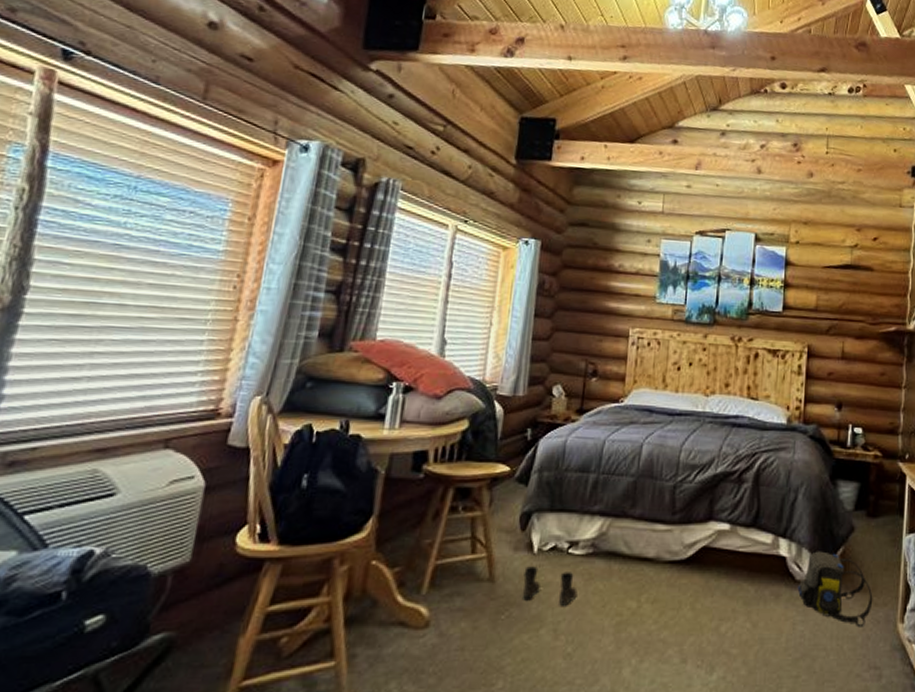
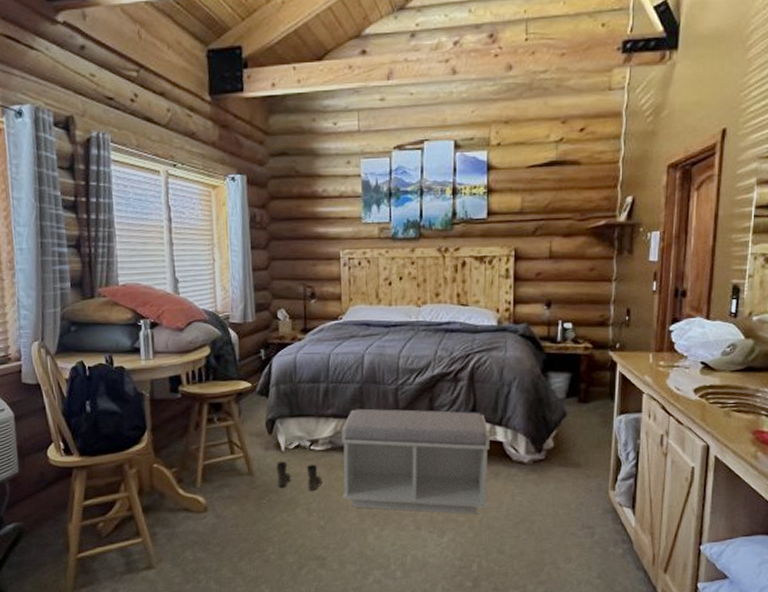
bench: none [598,506,772,646] -> present [341,408,490,515]
shoulder bag: present [797,551,873,628] -> none [514,435,586,496]

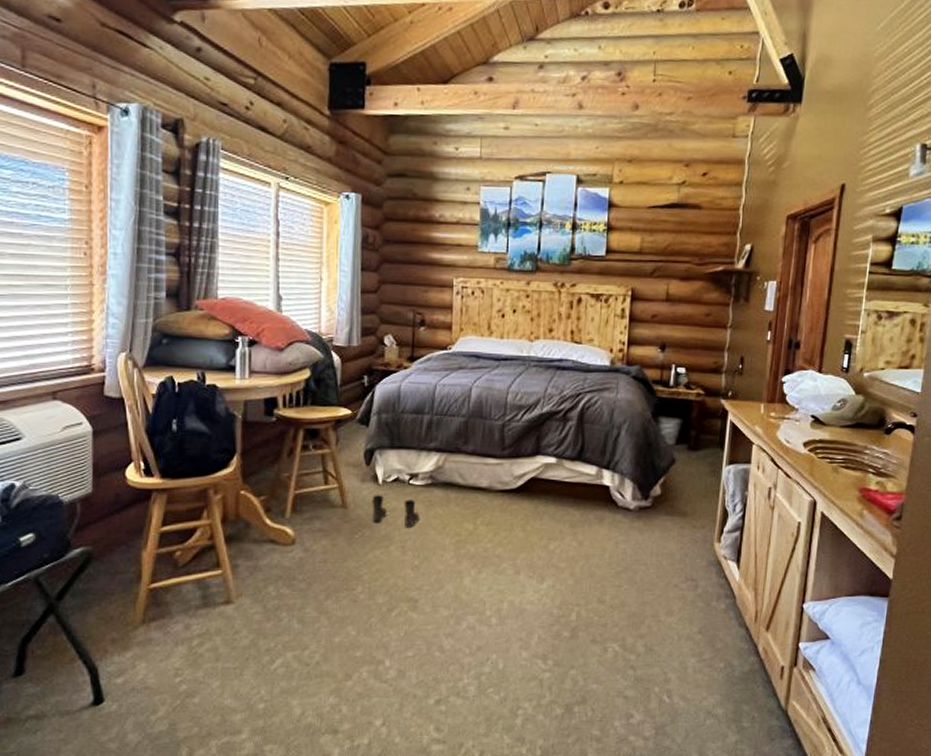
bench: present [341,408,490,515] -> none [440,443,596,561]

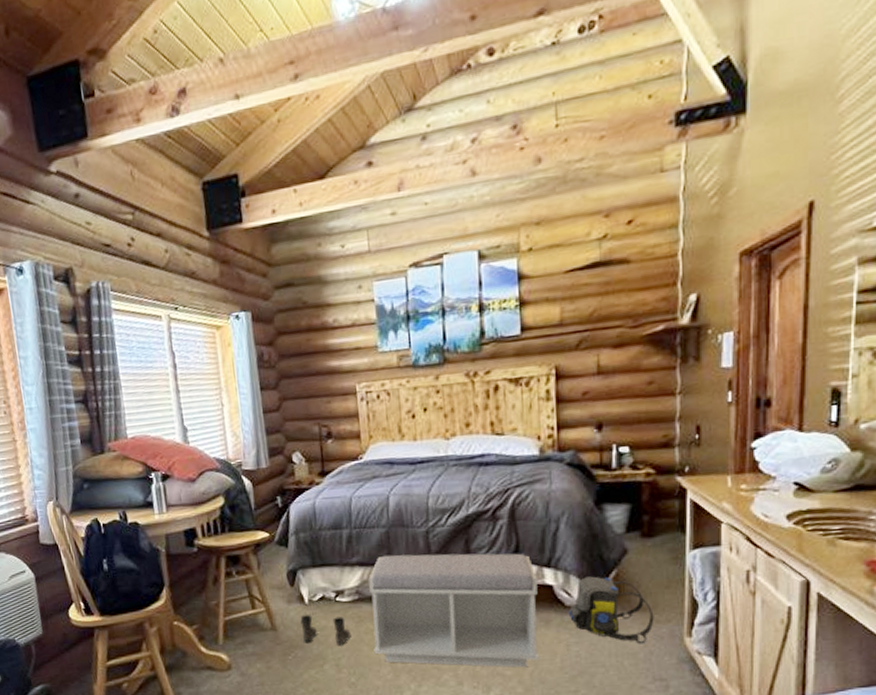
bench: none [440,443,596,561] -> present [368,553,539,668]
shoulder bag: none [620,481,692,546] -> present [568,576,654,644]

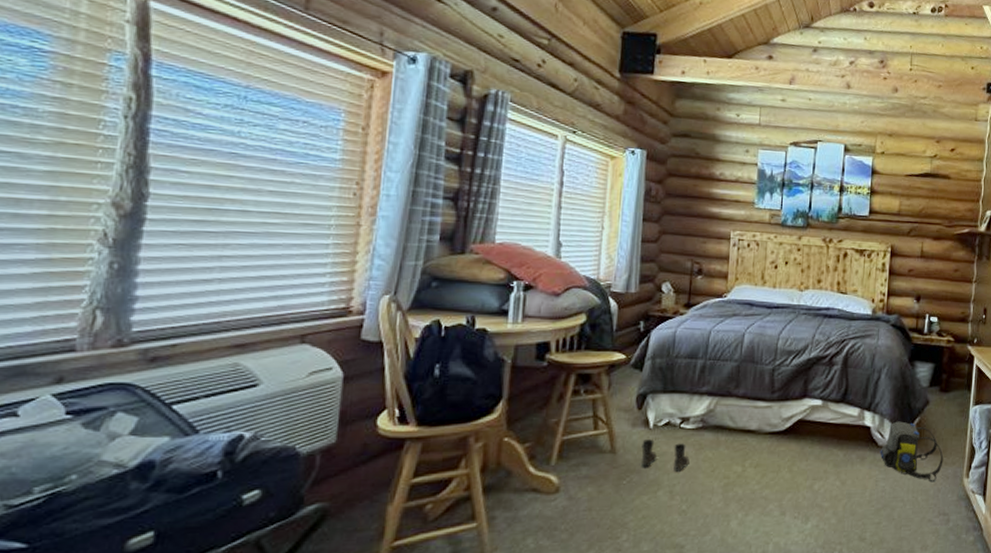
bench: present [368,553,539,668] -> none [709,387,859,500]

